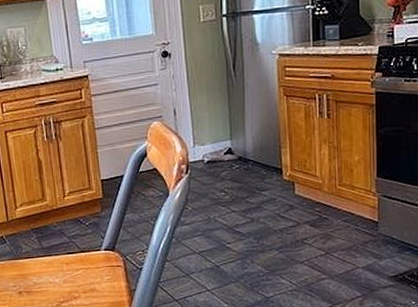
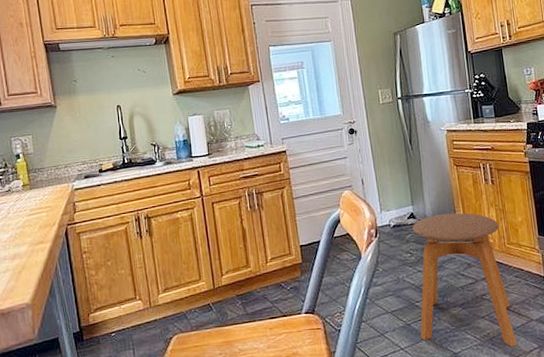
stool: none [229,149,338,294] -> present [412,213,517,347]

